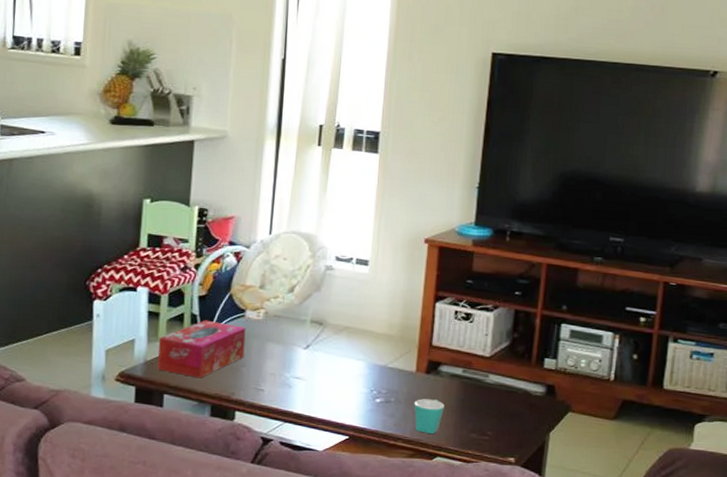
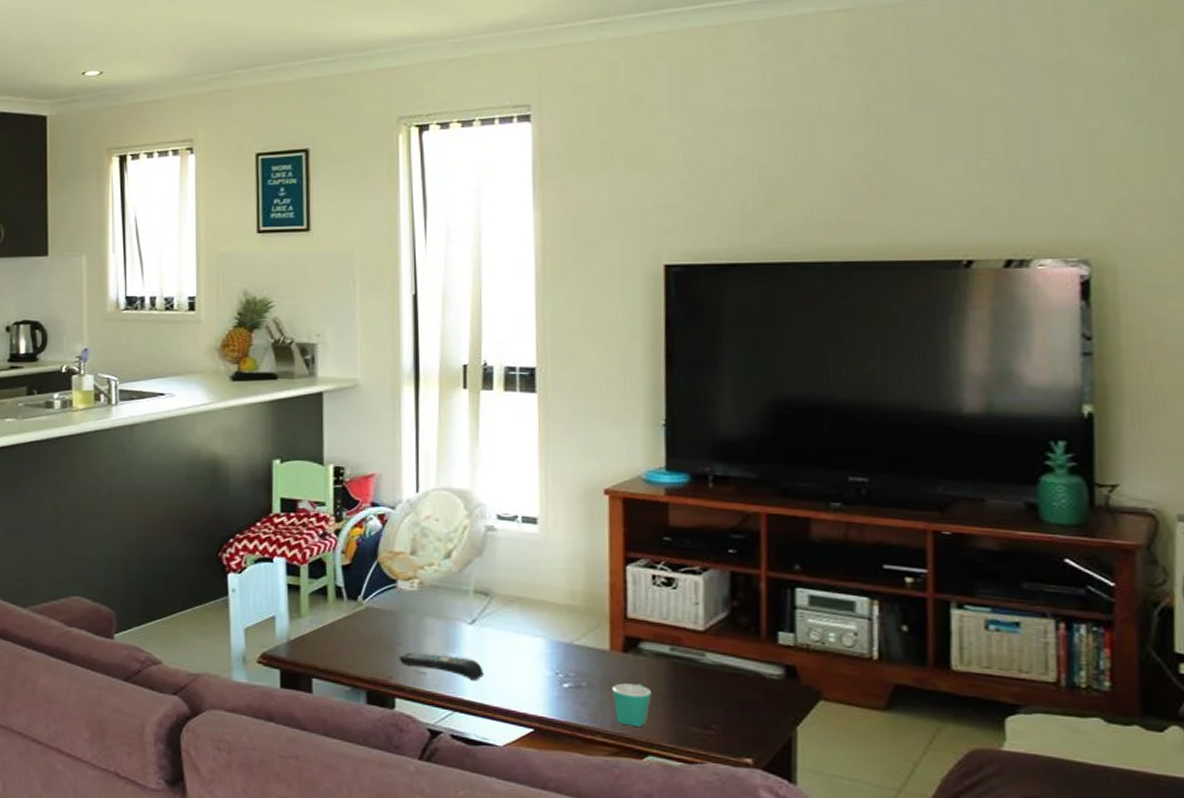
tissue box: present [157,320,246,378] -> none [301,592,400,660]
remote control: none [241,373,312,396] -> present [399,653,484,680]

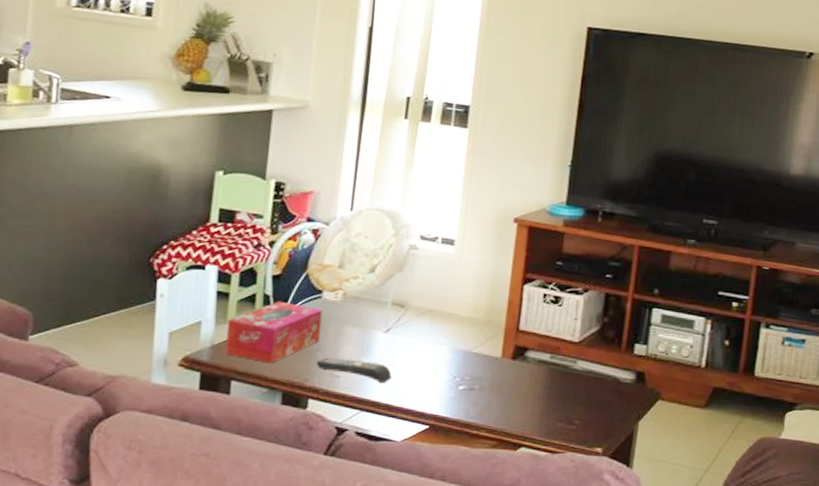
tissue box: none [301,592,400,660] -> present [224,301,323,364]
mug: present [612,683,652,728] -> none [498,386,531,424]

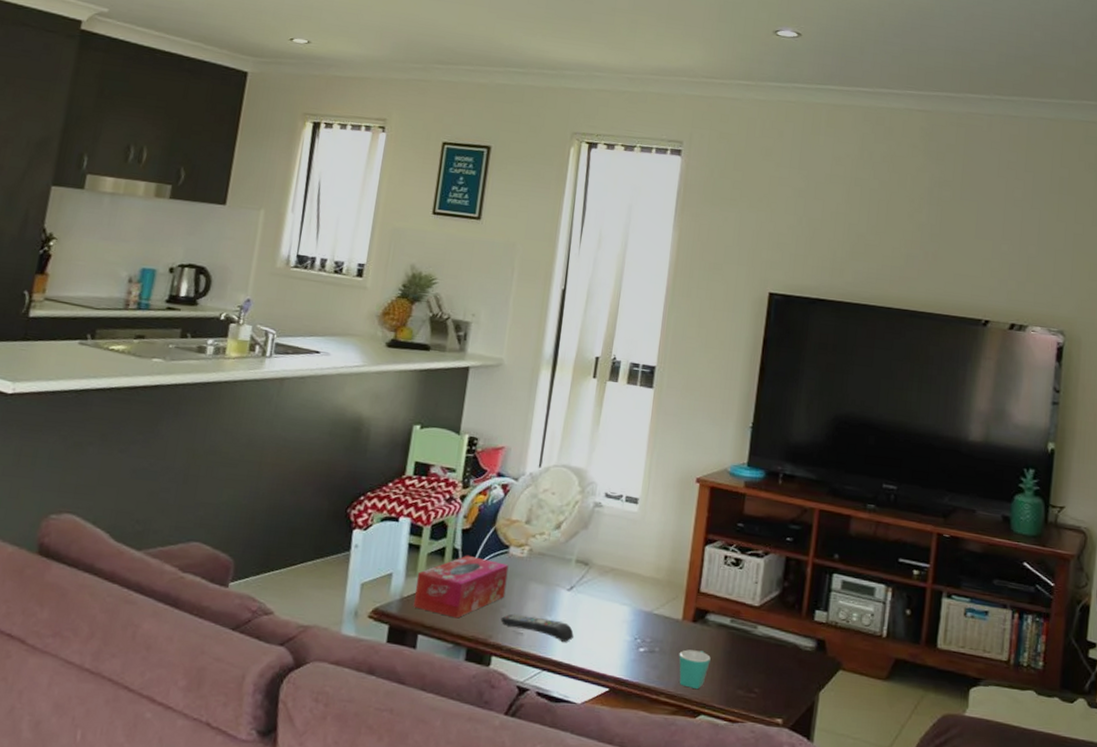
mug: none [498,386,531,424] -> present [678,649,711,690]

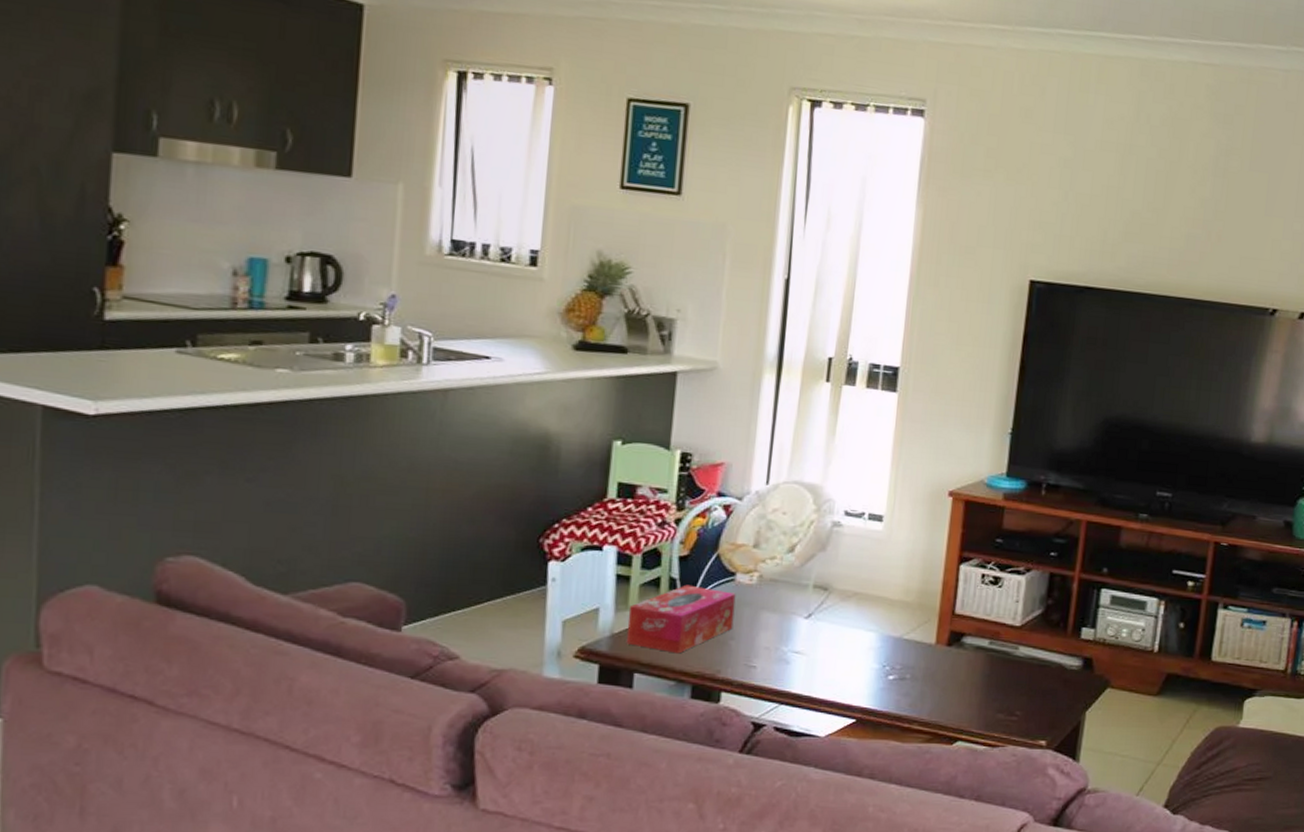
remote control: present [500,614,574,642] -> none [729,647,814,673]
mug: present [678,649,711,690] -> none [932,675,968,716]

